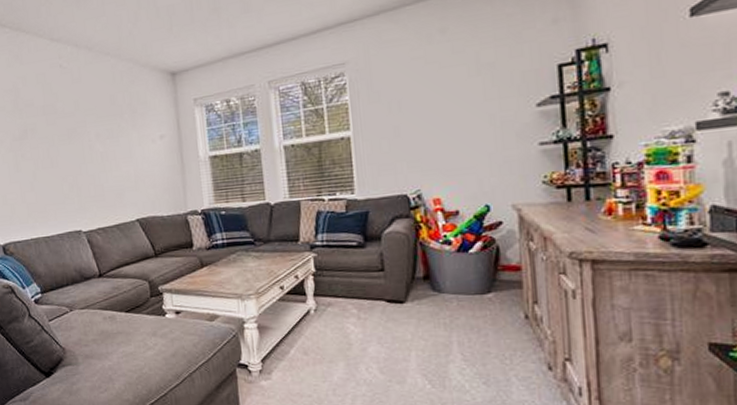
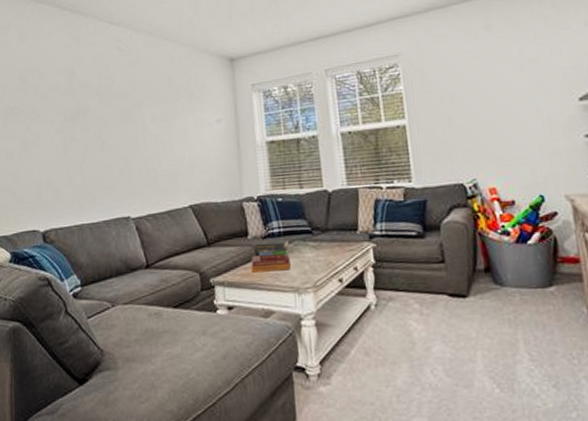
books: none [196,249,234,281] -> present [250,238,291,273]

